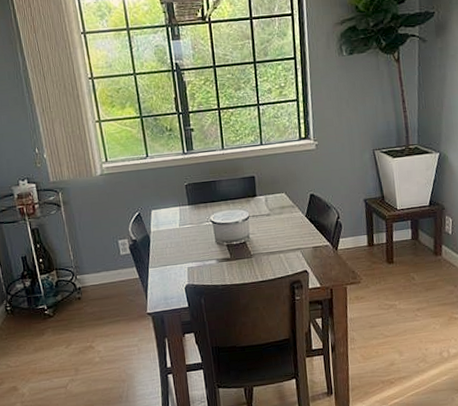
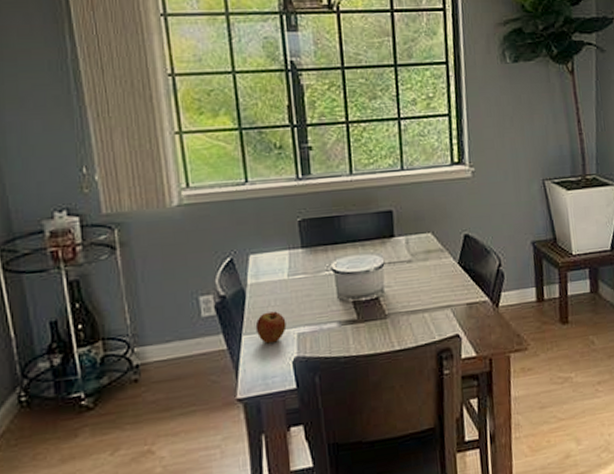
apple: none [158,251,180,275] -> present [255,311,287,344]

